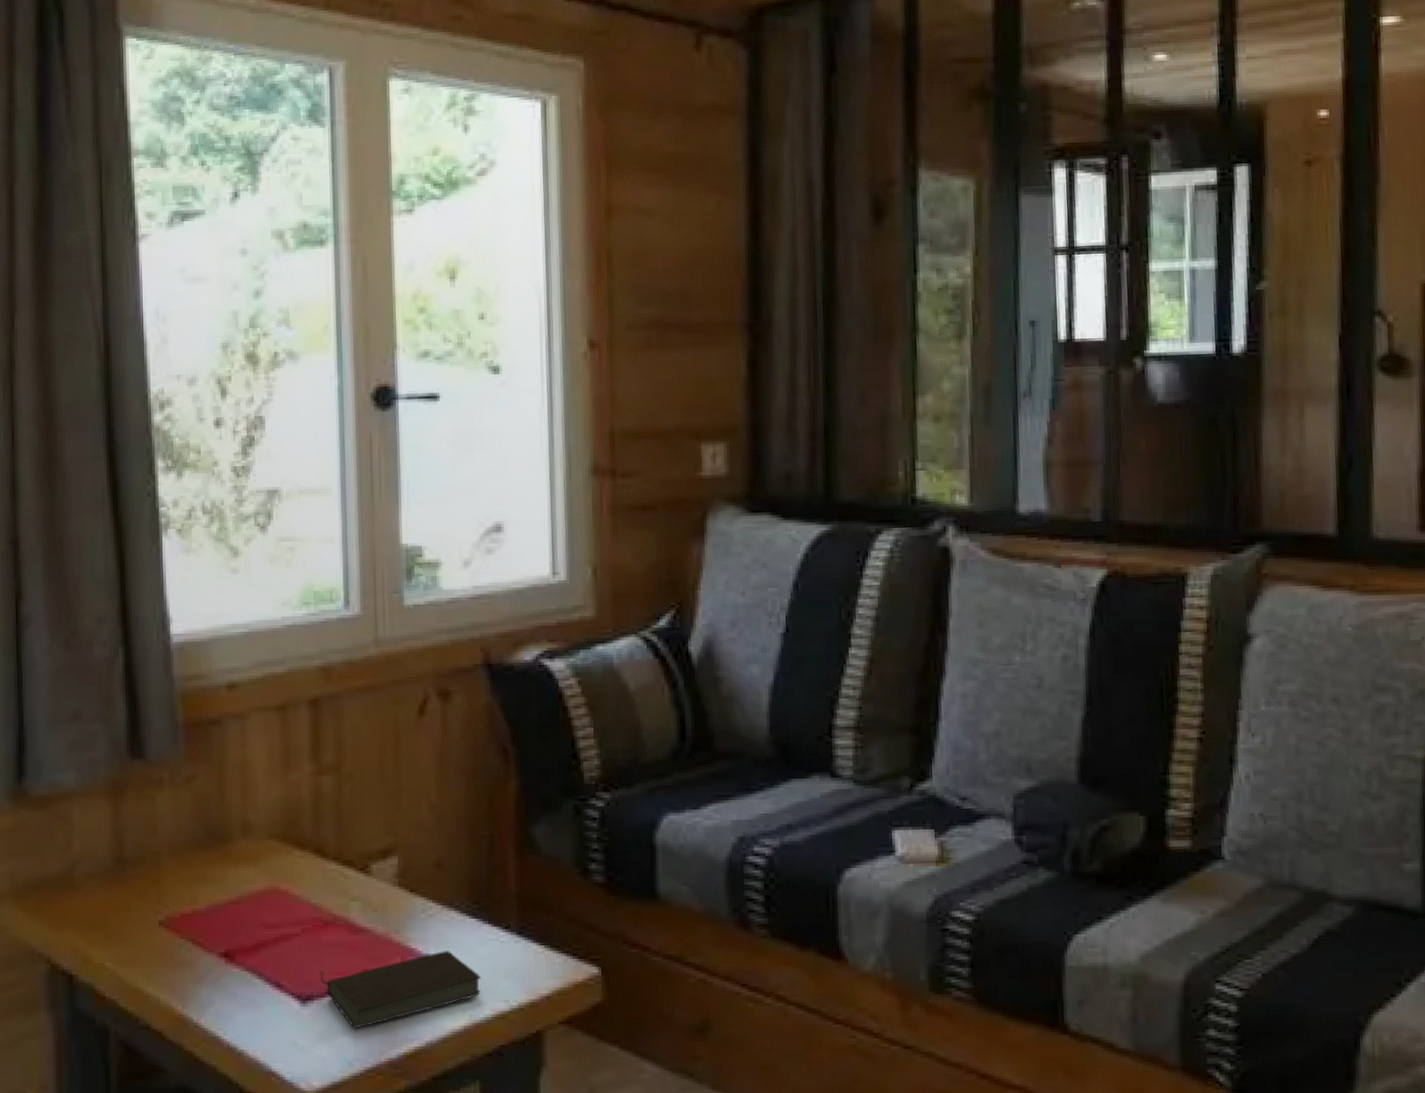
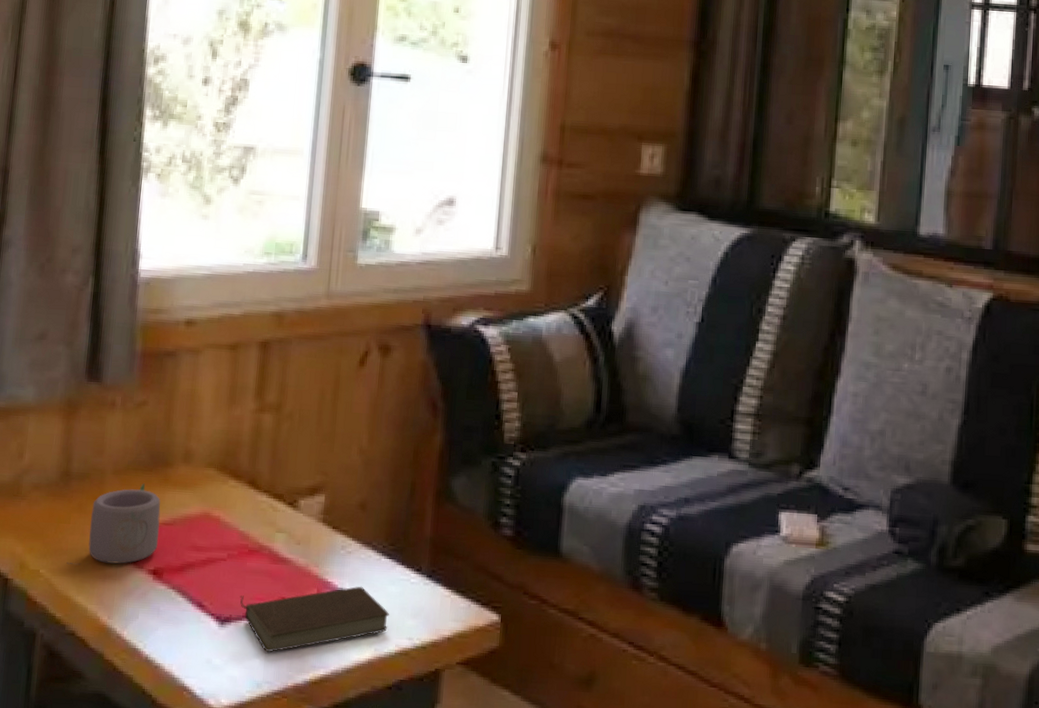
mug: none [132,862,226,955] -> present [66,483,161,566]

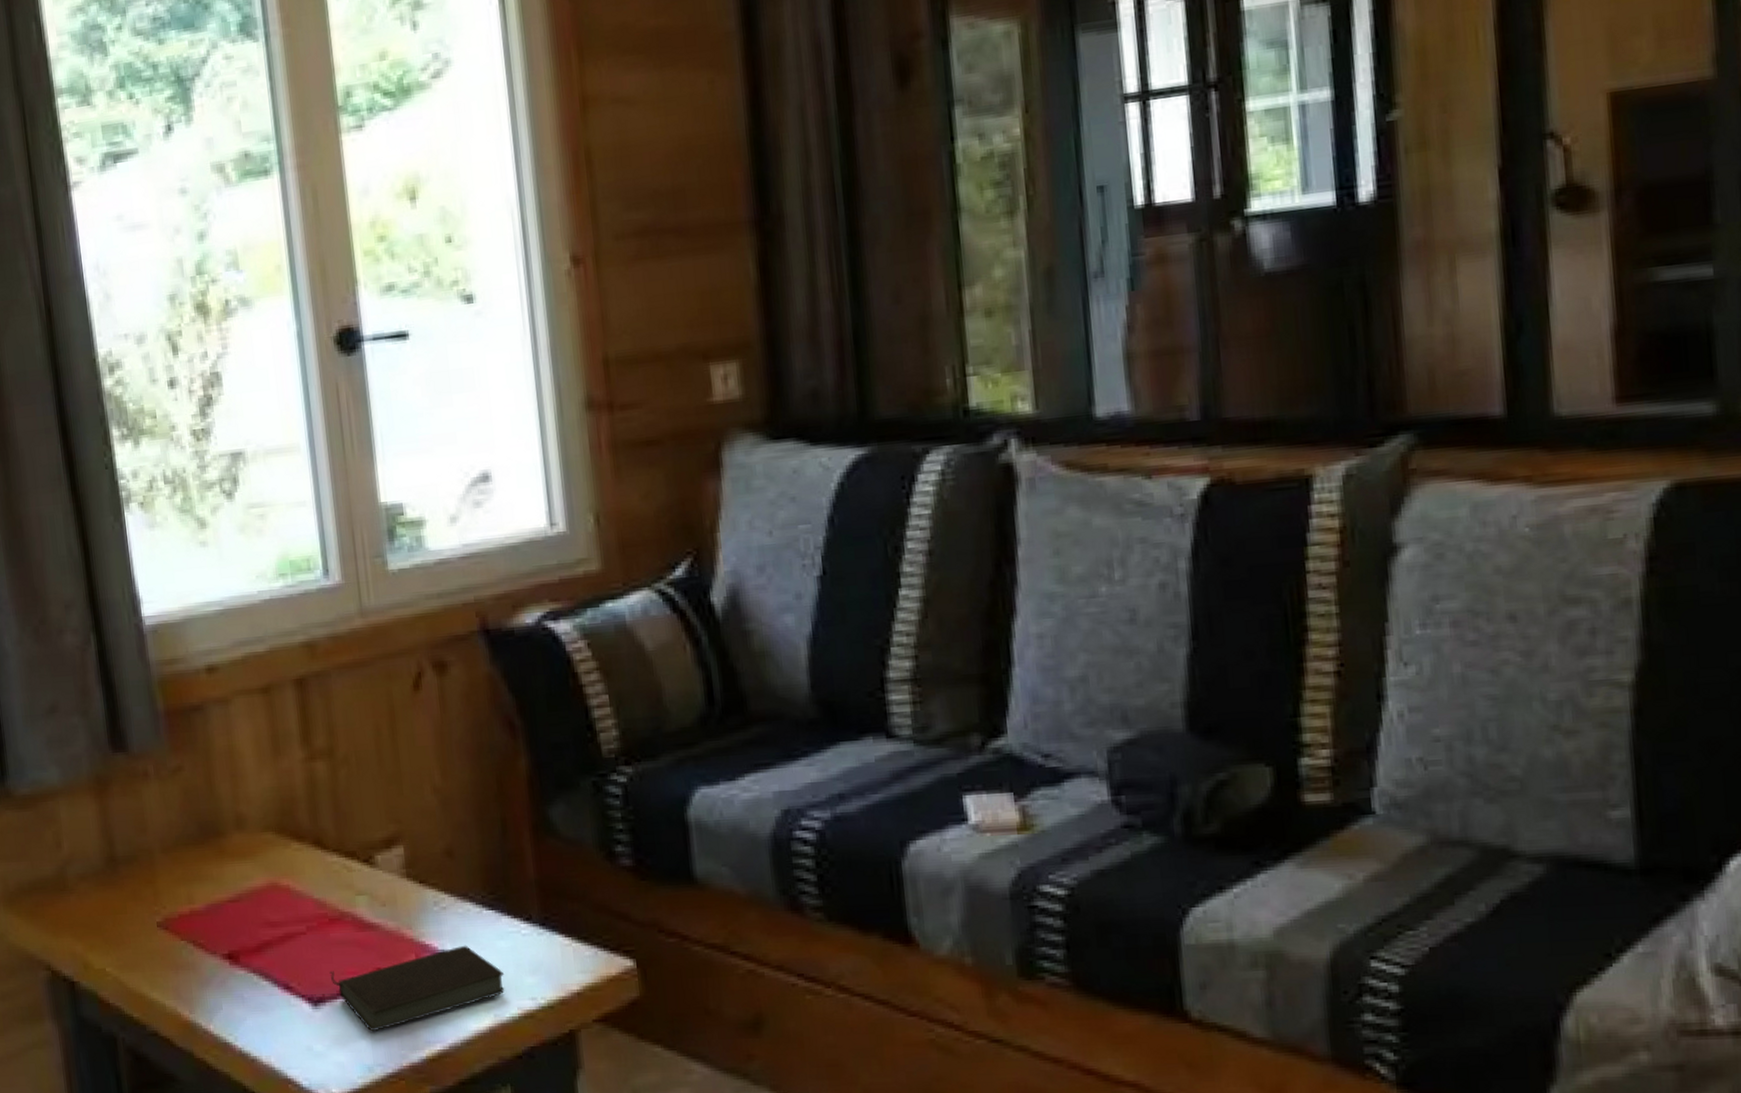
mug: present [66,483,161,566] -> none [132,859,227,959]

